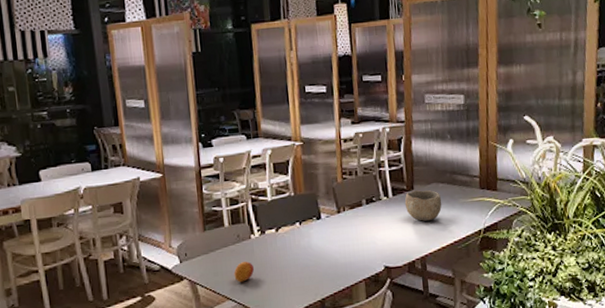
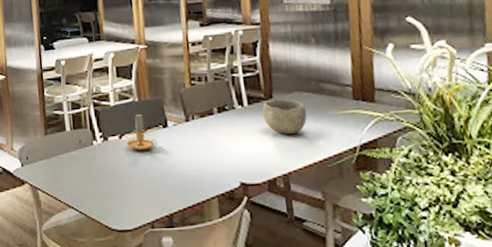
fruit: present [234,261,254,283] -> none [75,169,96,190]
candle: none [282,207,312,242] -> present [126,113,158,151]

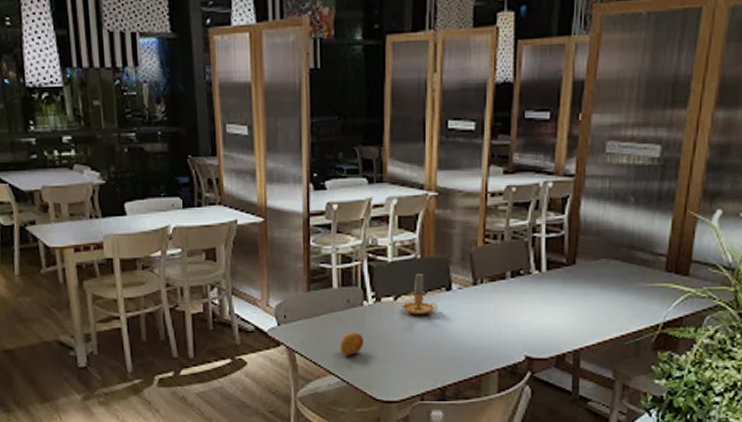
fruit: none [75,169,96,190] -> present [339,332,363,356]
bowl: present [262,99,307,134] -> none [561,266,611,306]

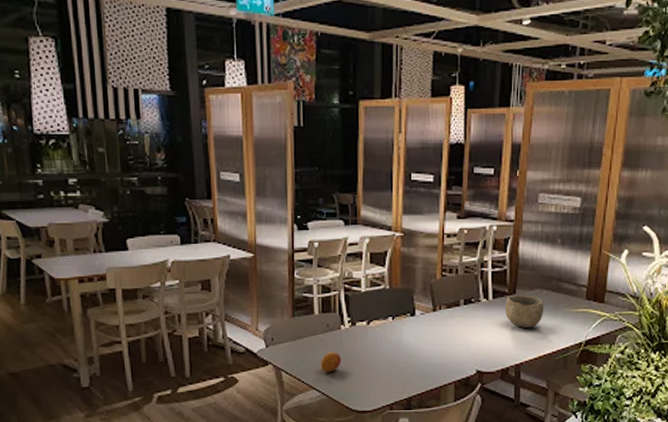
candle: present [401,272,438,315] -> none [373,301,404,337]
bowl: none [561,266,611,306] -> present [504,295,544,328]

